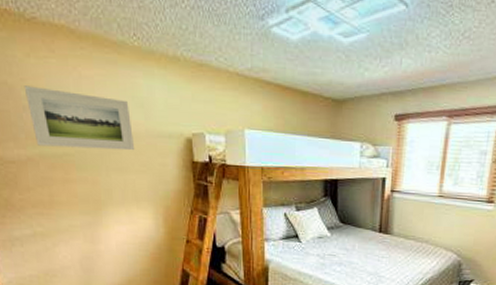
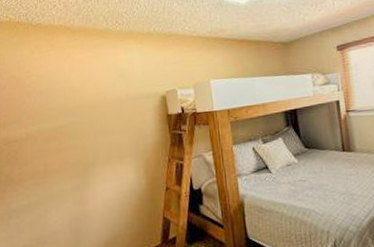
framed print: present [24,86,135,151] -> none [28,73,118,123]

